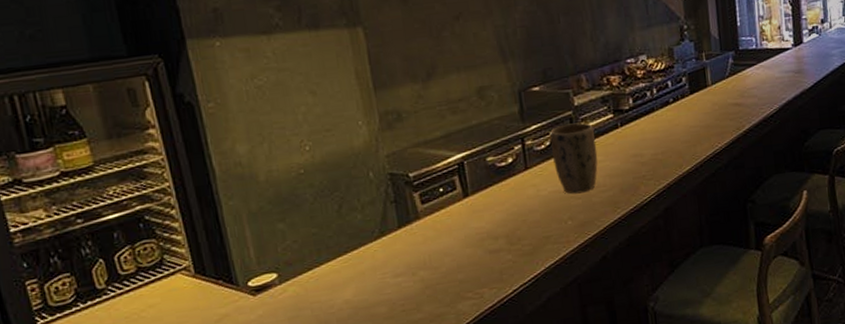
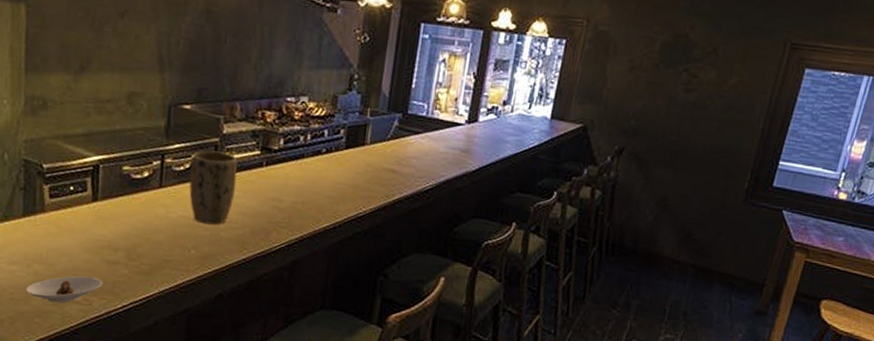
saucer: none [415,269,490,305] -> present [25,276,103,303]

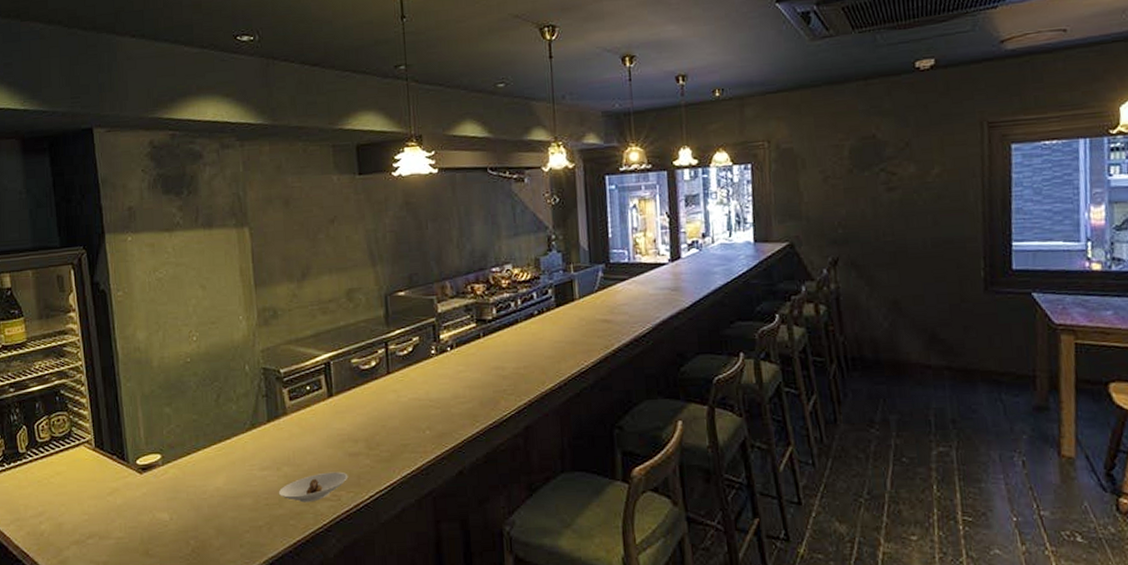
plant pot: present [189,150,238,225] -> none [412,330,459,403]

